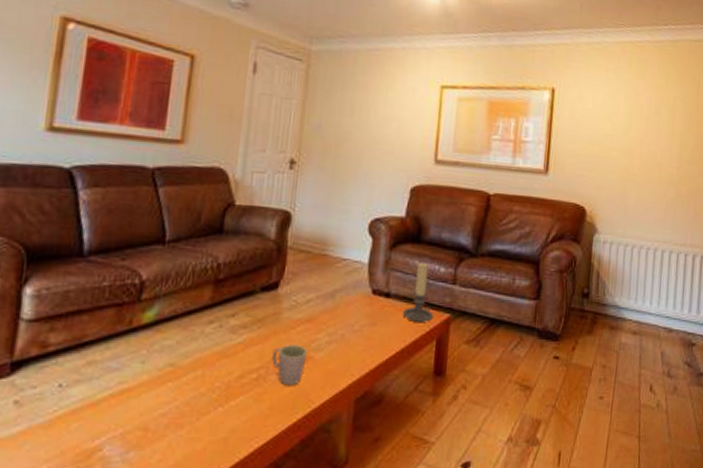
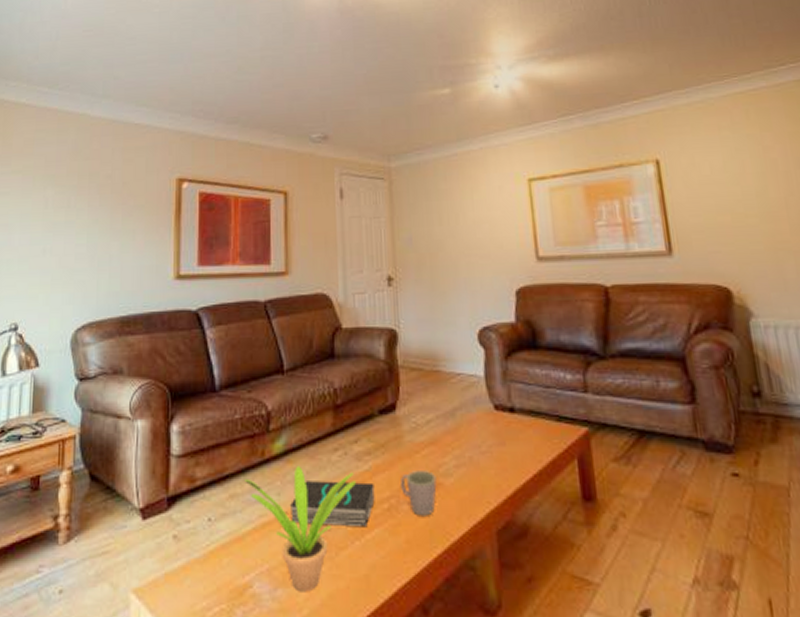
potted plant: none [106,335,227,454] -> present [245,465,356,592]
book: none [153,351,246,395] -> present [289,481,375,528]
candle holder: present [402,263,434,323] -> none [532,371,569,440]

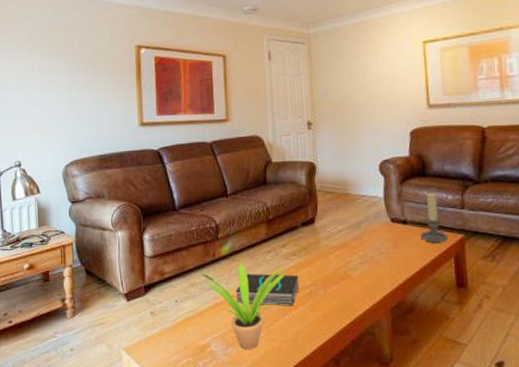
mug: present [401,471,437,516] -> none [319,266,346,298]
candle holder: none [532,371,569,440] -> present [420,193,449,244]

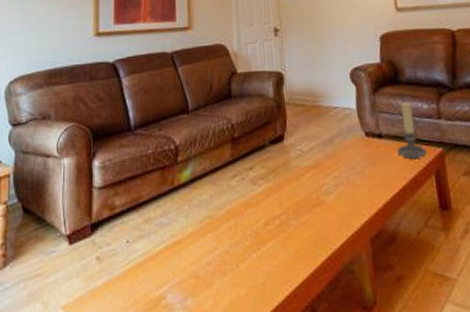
potted plant: present [201,263,285,350] -> none [157,191,252,301]
book: present [235,274,299,306] -> none [195,202,268,242]

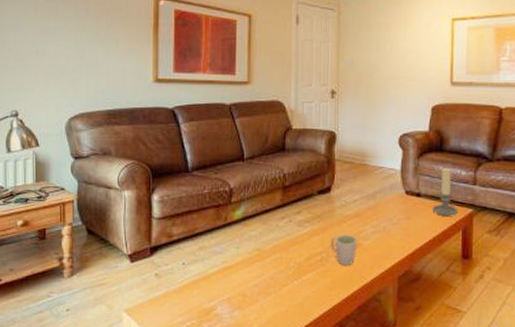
mug: none [289,190,320,230] -> present [331,235,358,266]

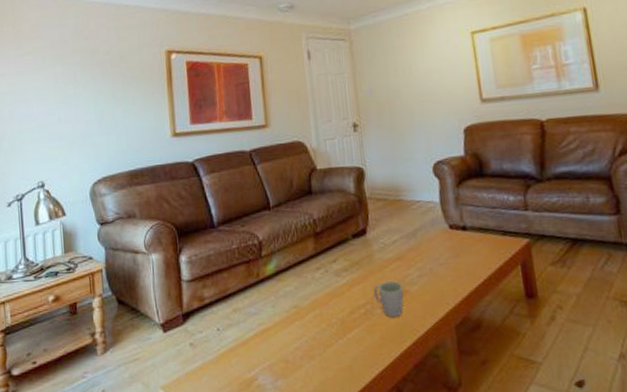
candle holder: present [432,168,459,217] -> none [482,194,513,251]

